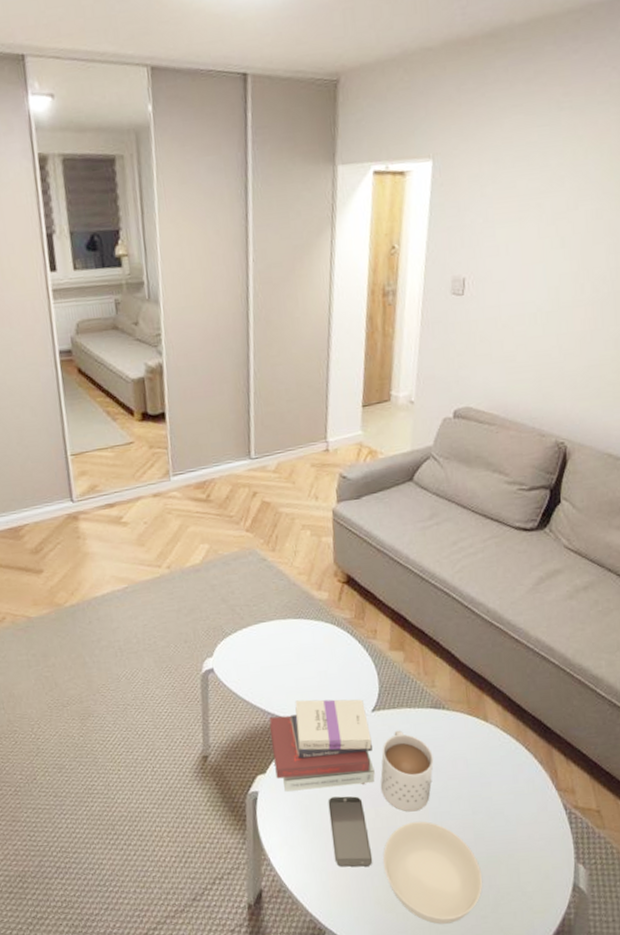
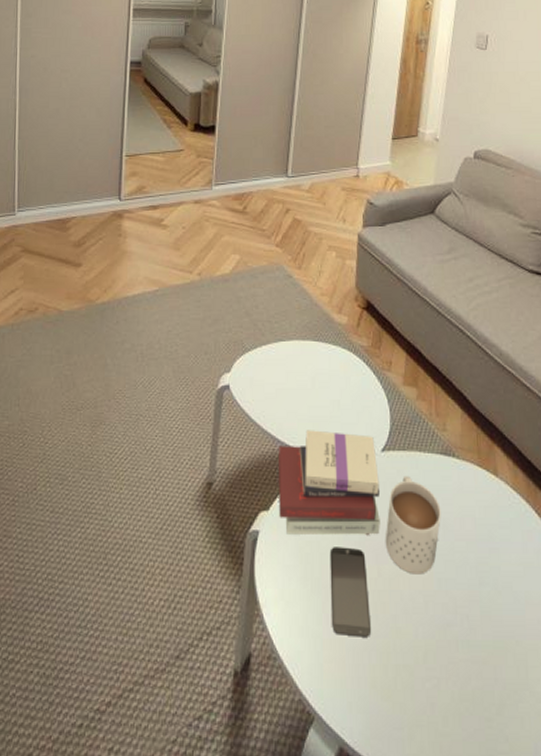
bowl: present [383,821,483,924] -> none [383,587,488,723]

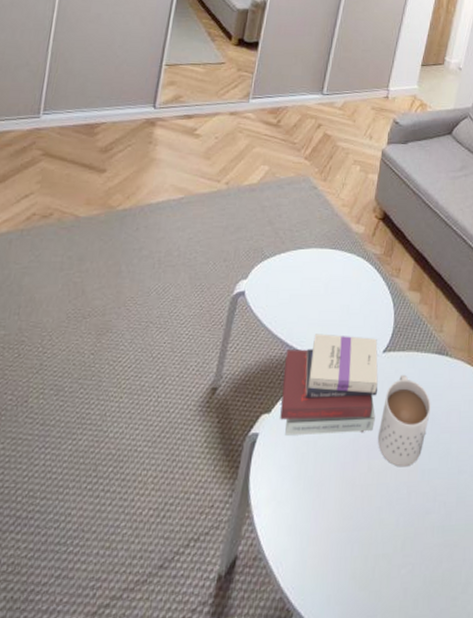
smartphone: present [330,547,370,637] -> none [320,445,358,531]

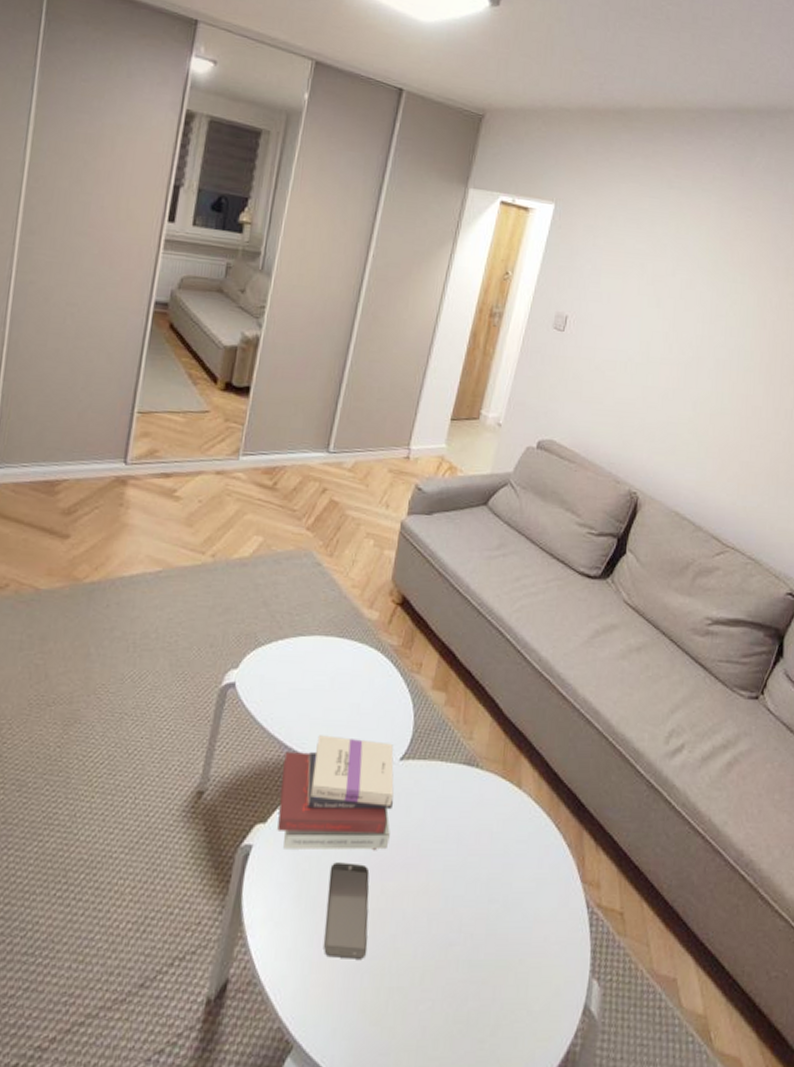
smartphone: none [320,445,358,531] -> present [324,862,370,959]
mug: present [377,374,431,467] -> none [392,786,457,892]

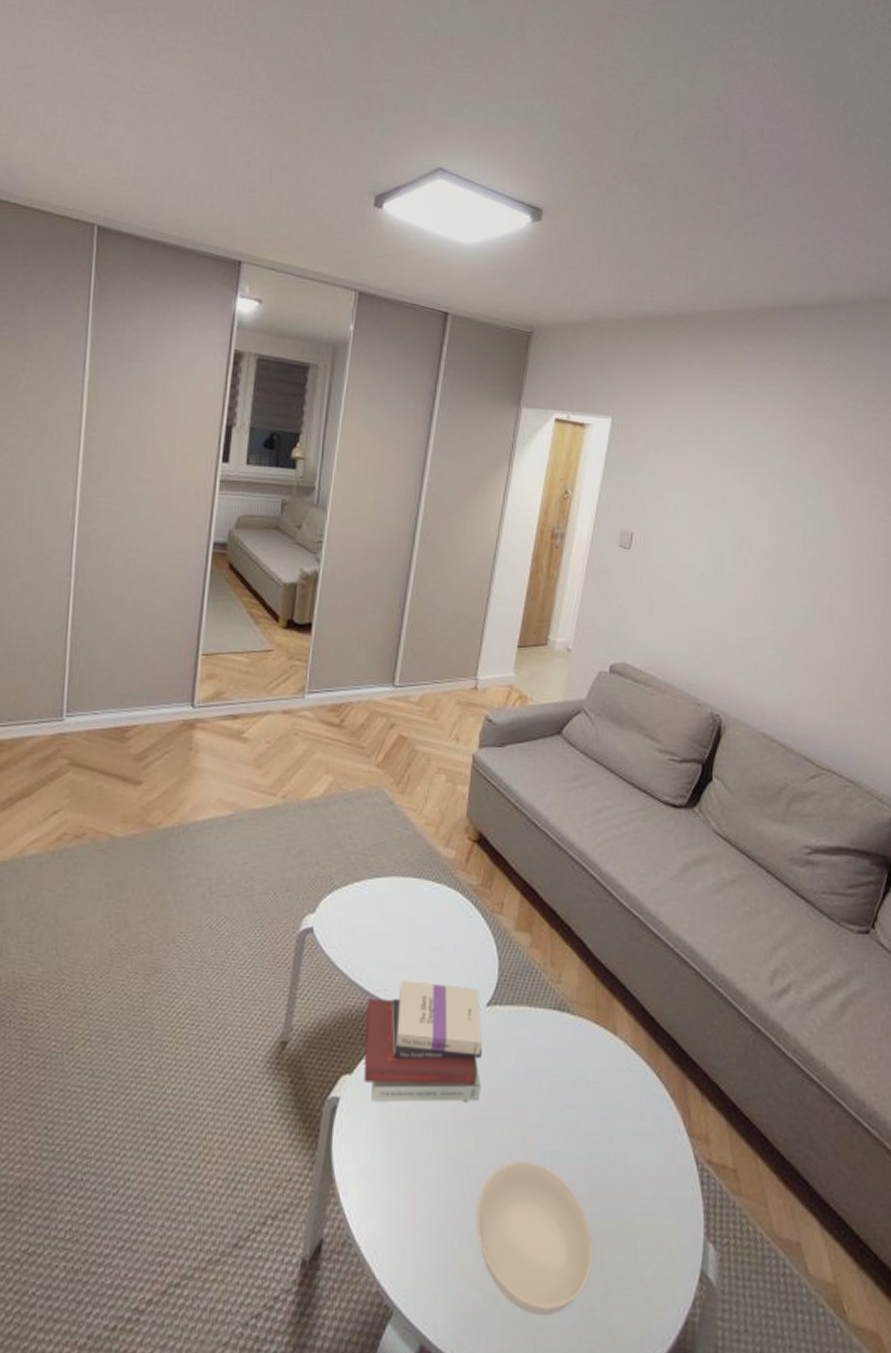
smartphone: present [324,862,370,959] -> none [419,1115,464,1219]
bowl: none [378,905,487,1047] -> present [477,1160,594,1315]

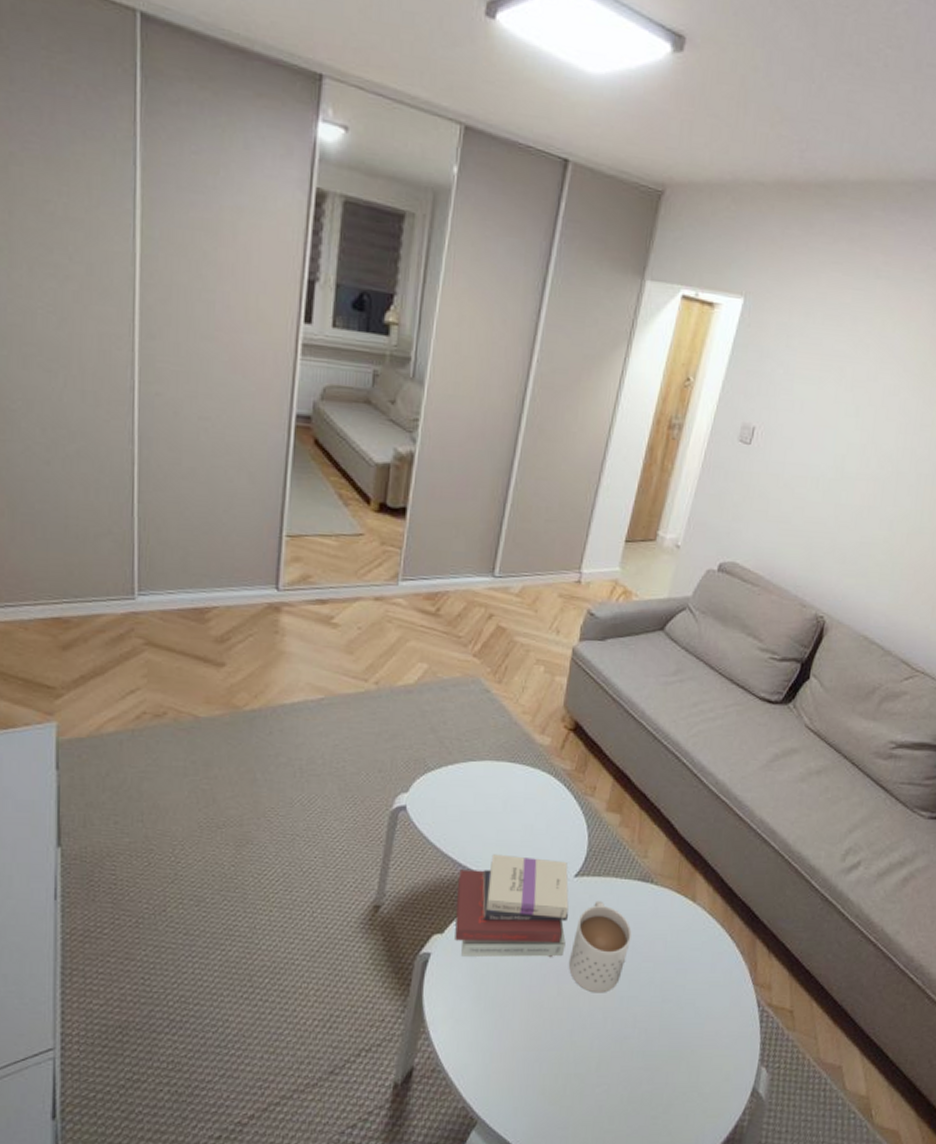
bowl: present [477,1160,594,1315] -> none [556,1004,661,1122]
mug: none [485,1034,550,1147] -> present [568,900,632,993]

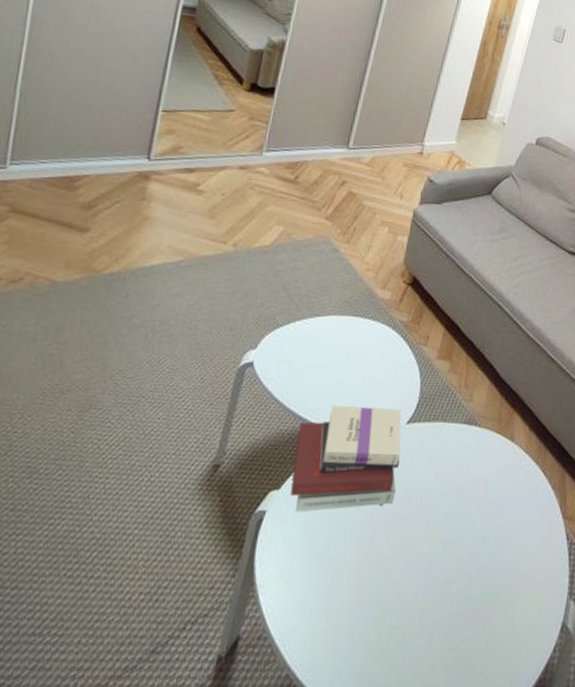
mug: present [568,900,632,993] -> none [397,445,457,539]

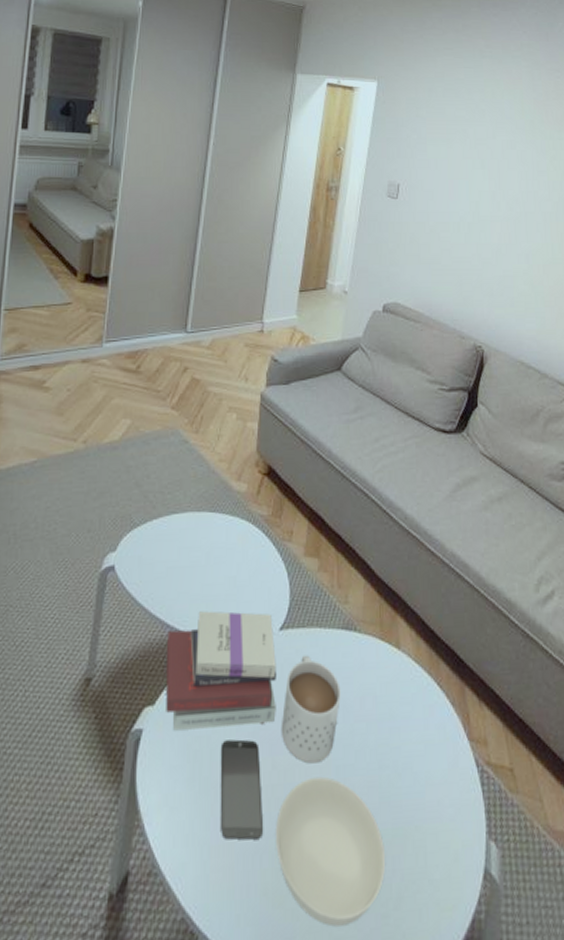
smartphone: none [332,519,376,606] -> present [220,739,263,840]
bowl: none [381,550,479,676] -> present [276,776,386,927]
mug: none [397,445,457,539] -> present [281,655,341,764]

